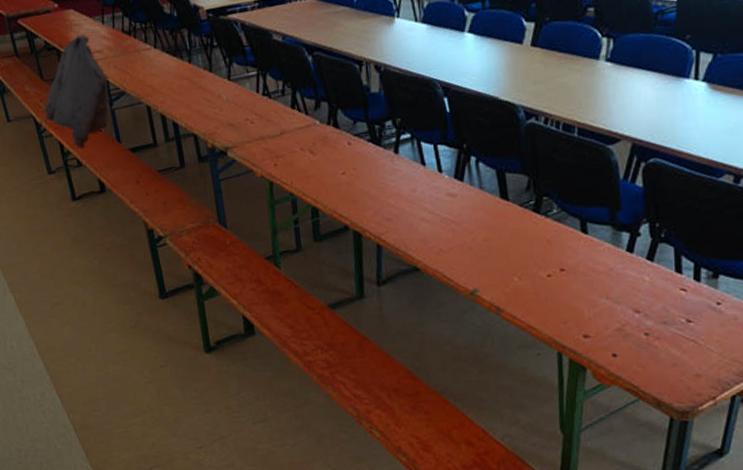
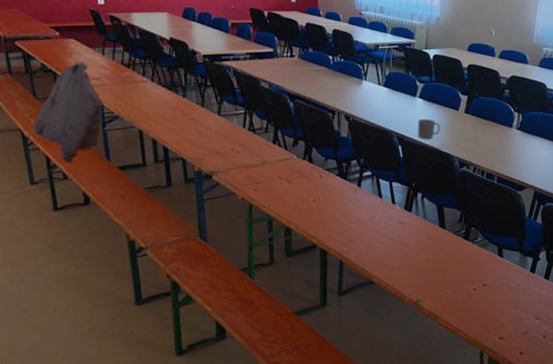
mug: none [467,59,498,87] -> present [417,118,440,139]

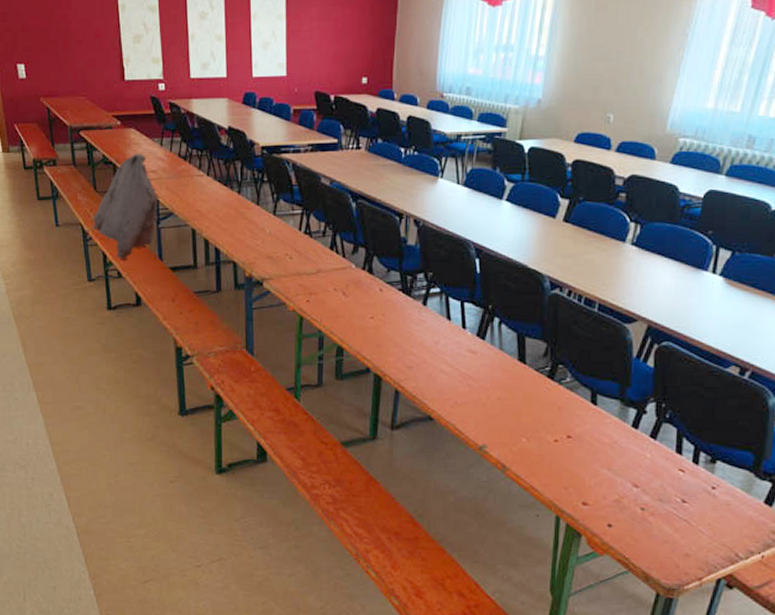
mug: present [417,118,440,139] -> none [500,226,530,252]

